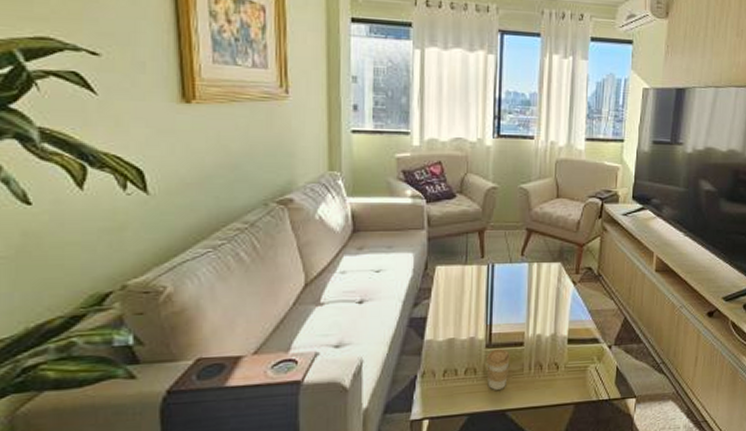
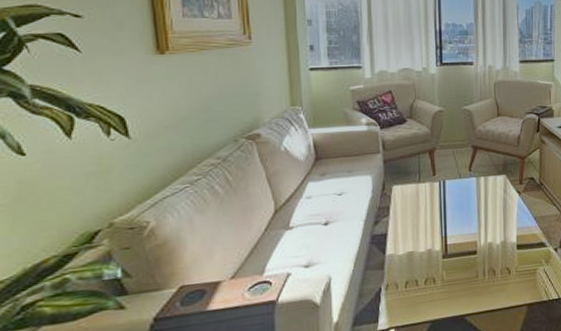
coffee cup: present [486,348,510,390] -> none [444,257,466,297]

